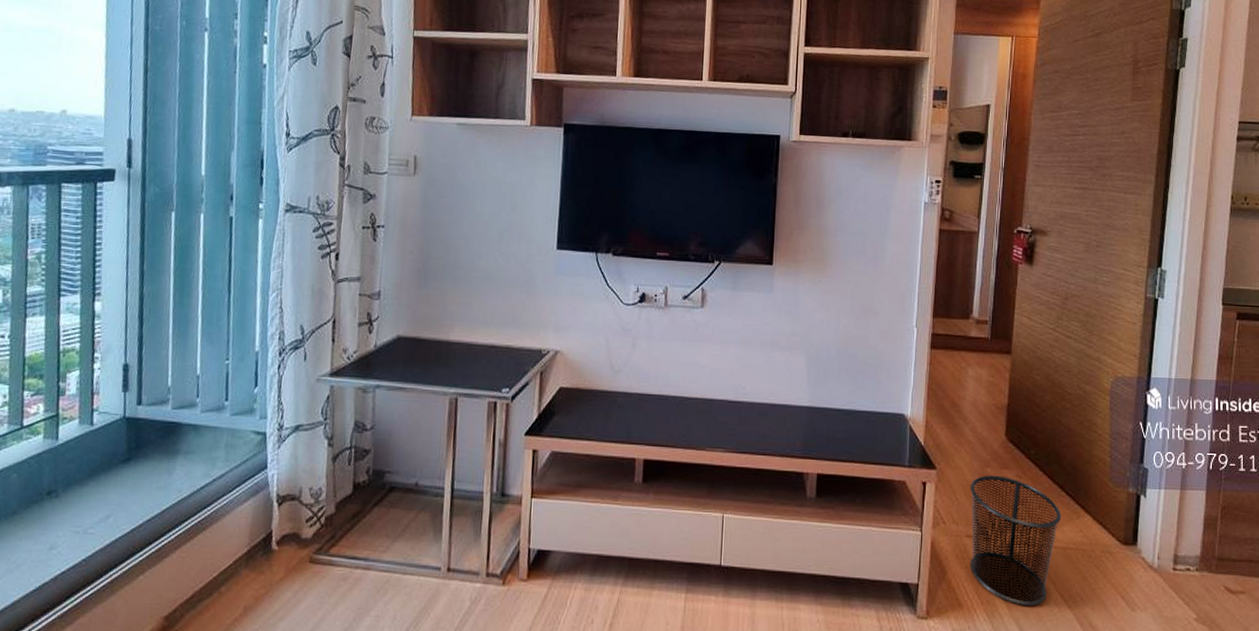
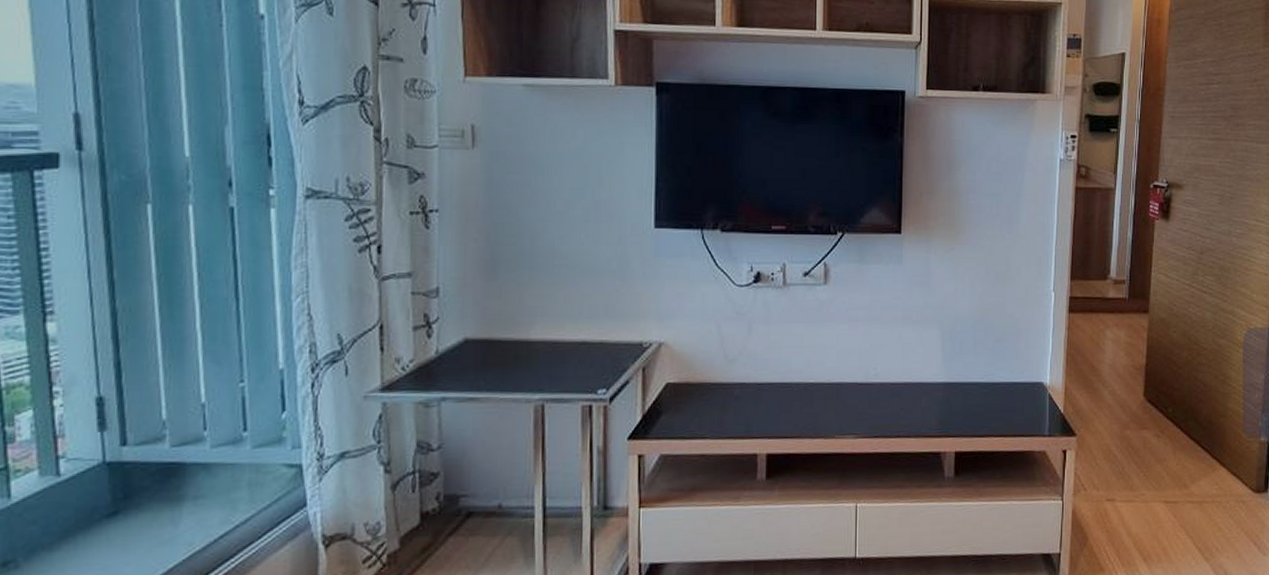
waste bin: present [970,475,1062,605] -> none [1109,436,1198,563]

